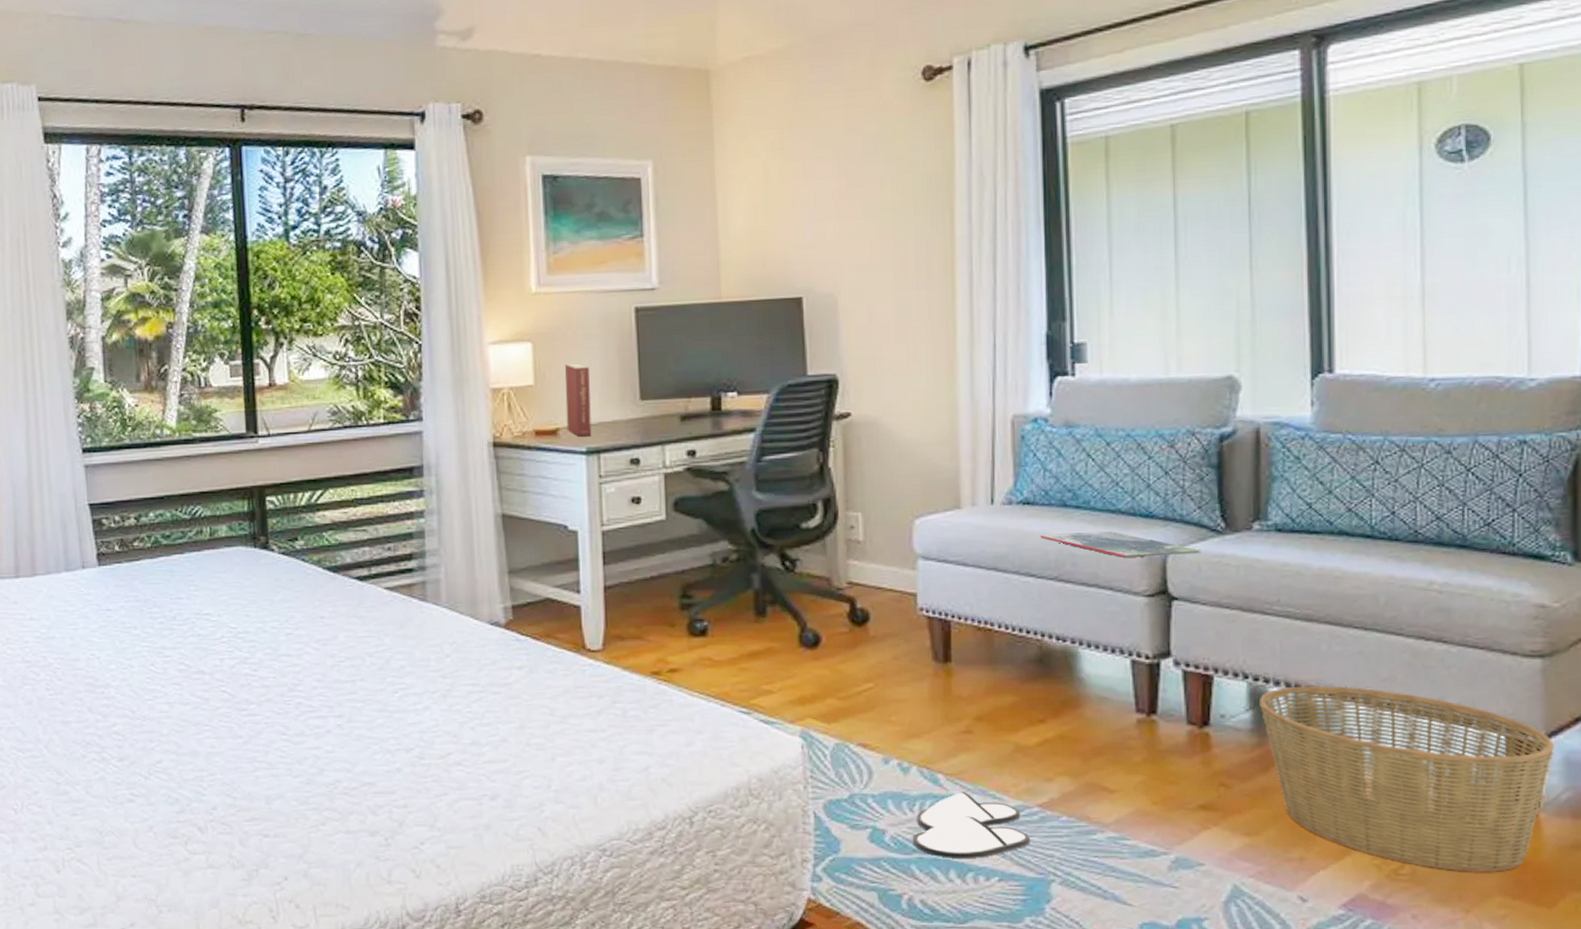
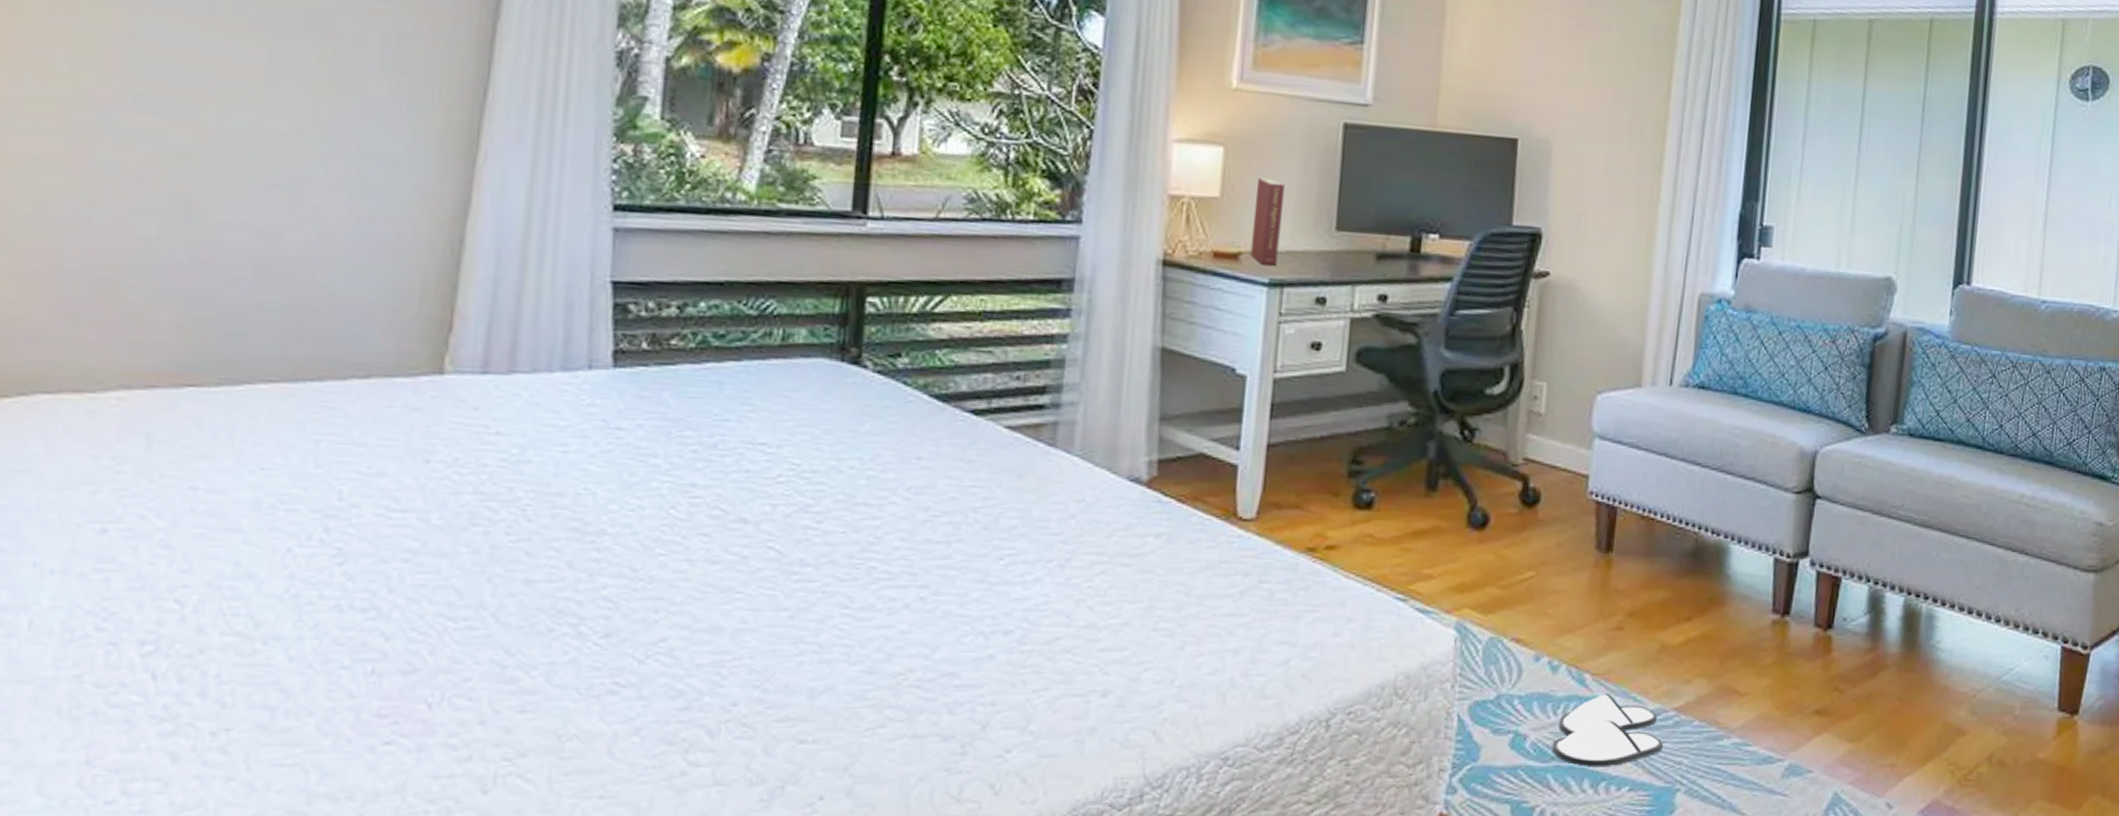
magazine: present [1040,530,1201,558] -> none [1709,421,1846,453]
basket: present [1260,685,1554,872] -> none [1876,591,2095,777]

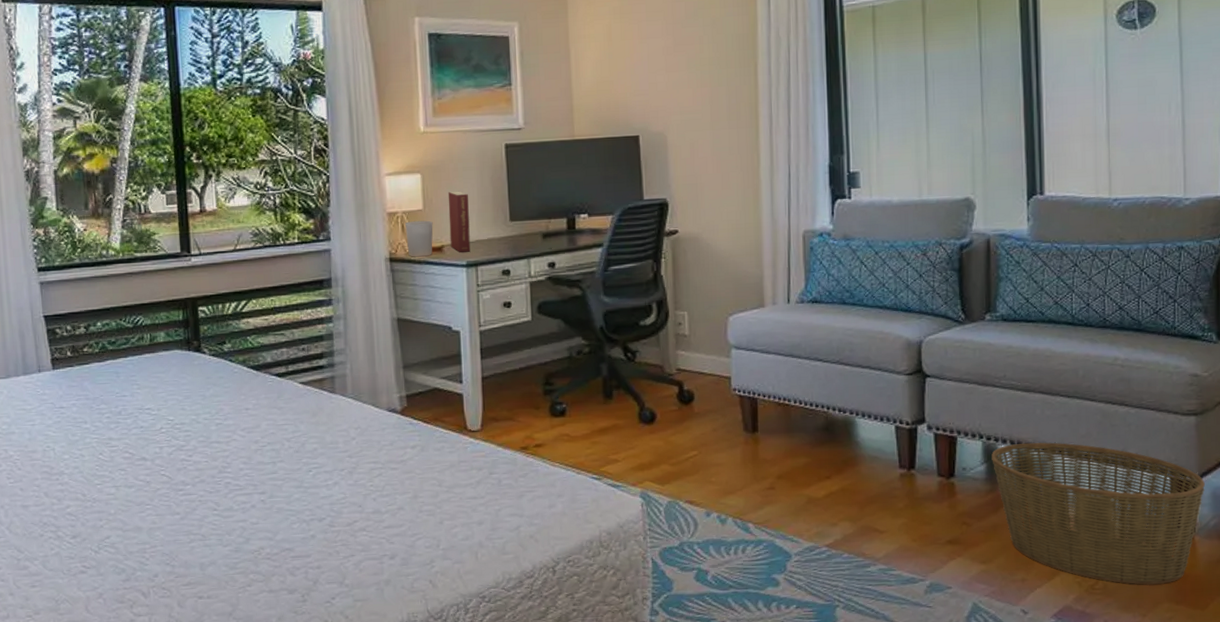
candle holder: none [1189,211,1231,265] -> present [405,220,433,257]
slippers: present [1551,693,1664,766] -> none [729,536,821,591]
basket: none [1876,591,2095,777] -> present [991,442,1205,585]

